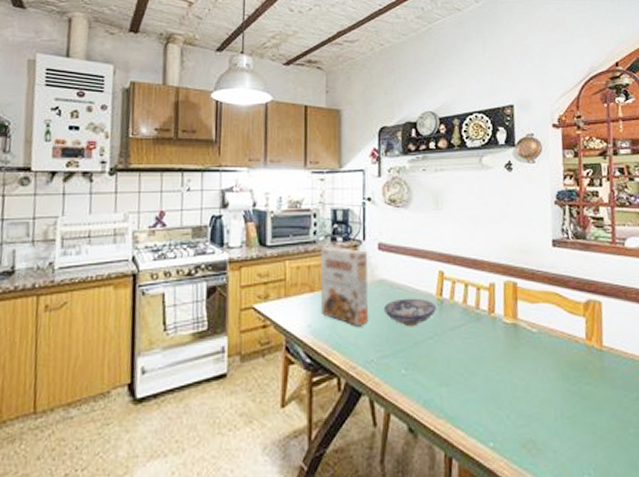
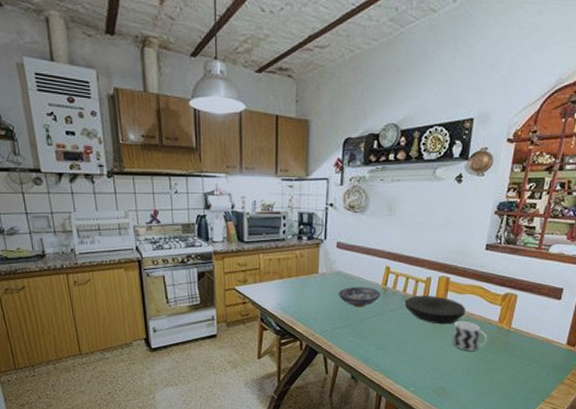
cereal box: present [320,246,368,327] -> none [288,243,327,306]
plate: none [466,307,544,346] -> present [404,296,466,325]
cup: none [533,338,578,383] -> present [453,320,488,351]

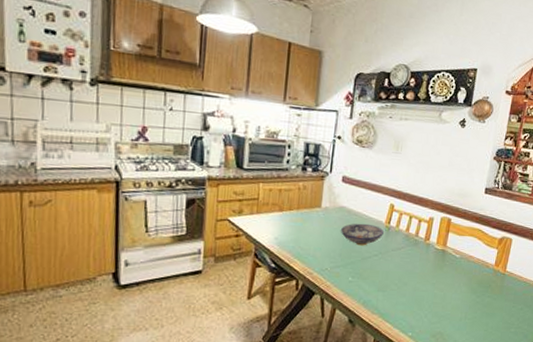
plate: present [404,296,466,325] -> none [407,235,465,267]
cup: present [453,320,488,351] -> none [452,262,485,295]

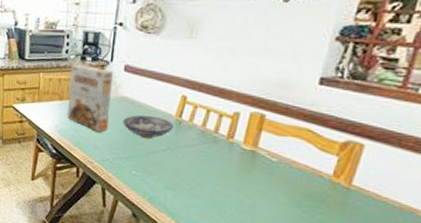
cereal box: none [288,174,332,242] -> present [67,64,113,132]

